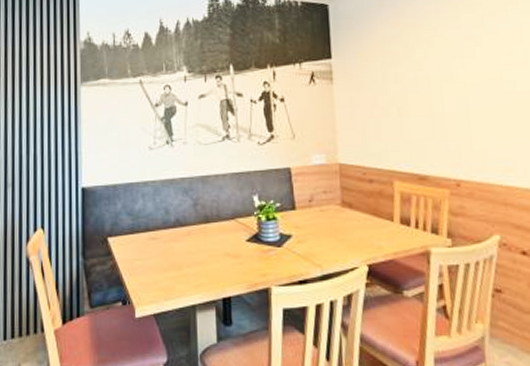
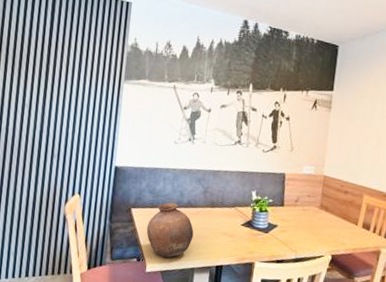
pottery: none [129,224,189,295] -> present [146,203,194,258]

